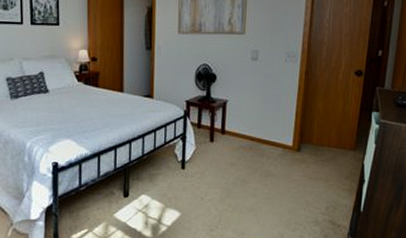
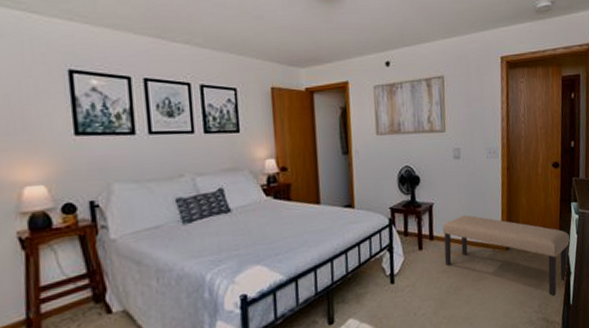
bench: none [234,114,367,202] -> present [442,215,571,297]

